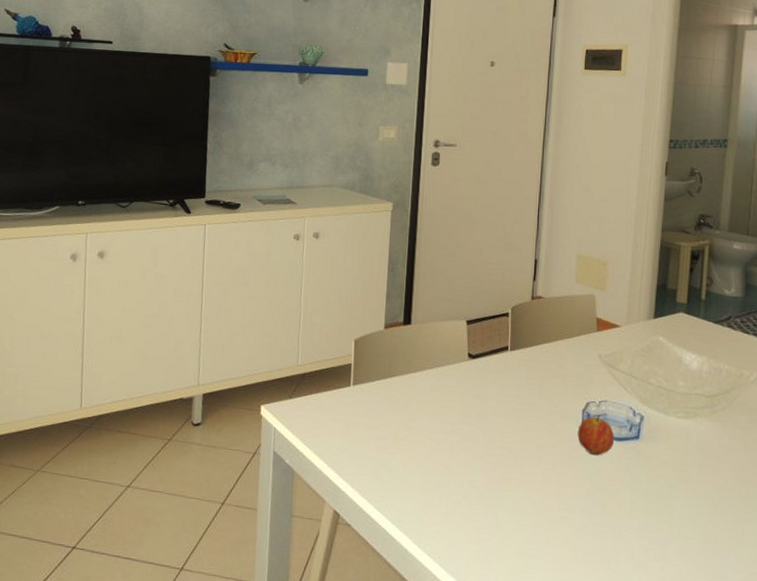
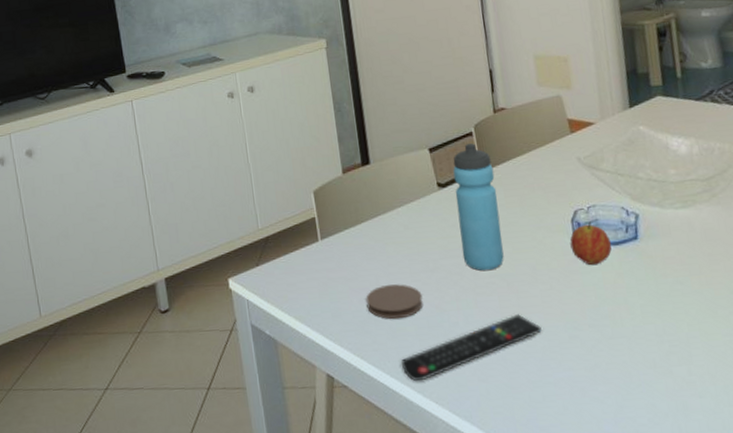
coaster: none [383,438,435,472] -> present [366,284,423,319]
remote control: none [403,487,538,533] -> present [400,314,543,382]
water bottle: none [478,323,522,443] -> present [453,143,504,271]

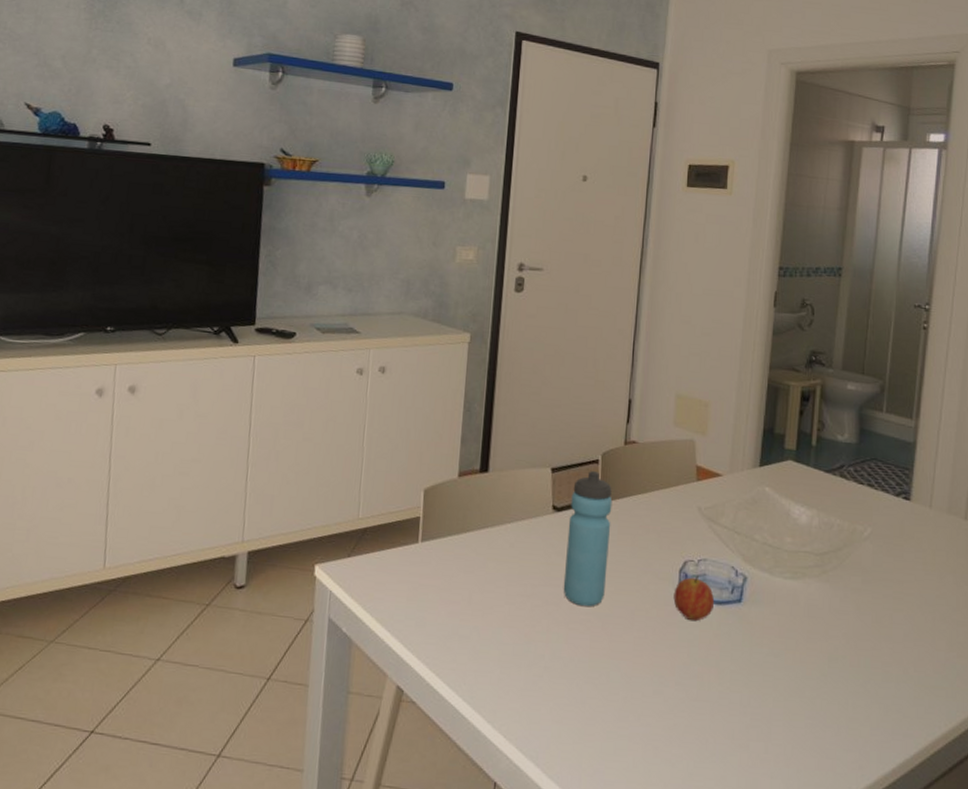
coaster: present [366,284,423,319] -> none [454,602,513,641]
remote control: present [400,314,543,382] -> none [476,657,629,711]

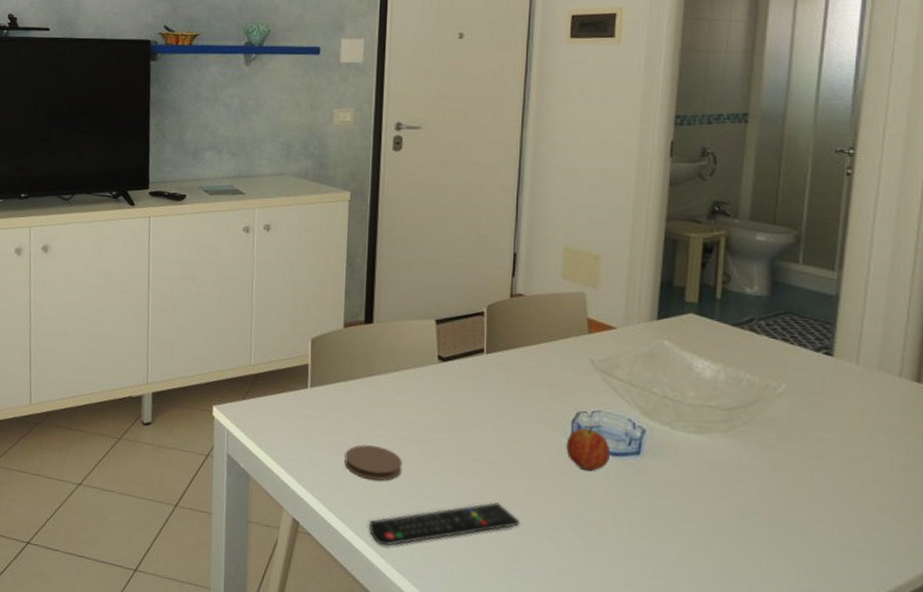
coaster: none [454,602,513,641] -> present [344,445,402,481]
remote control: none [476,657,629,711] -> present [368,502,521,546]
water bottle: present [563,471,613,607] -> none [451,323,499,454]

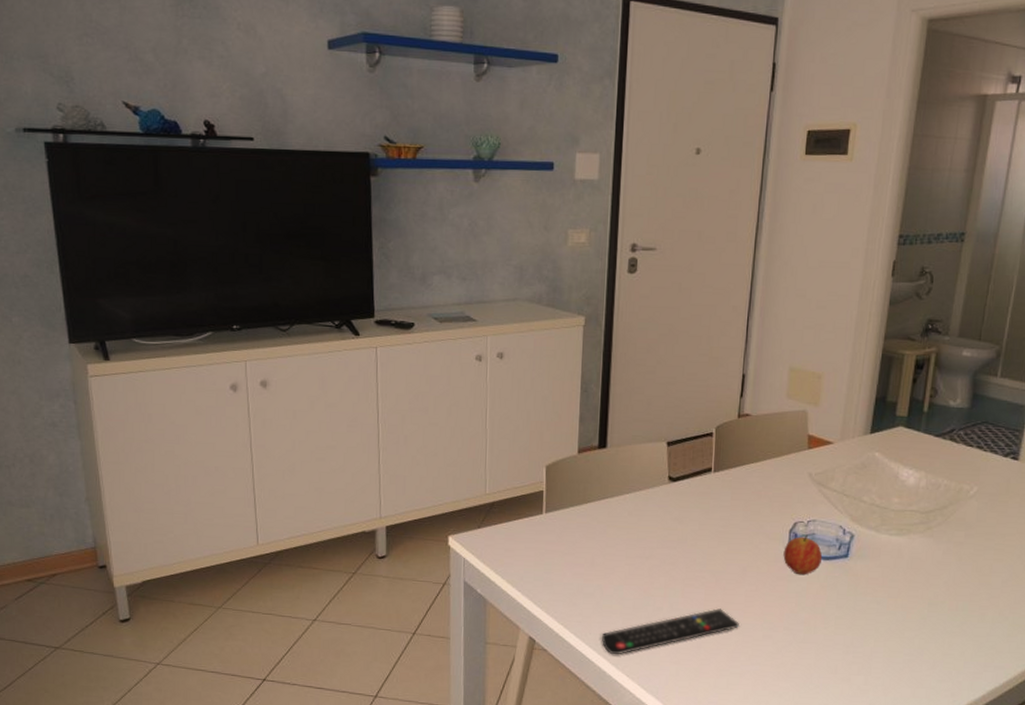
coaster: present [344,445,402,481] -> none [578,564,633,597]

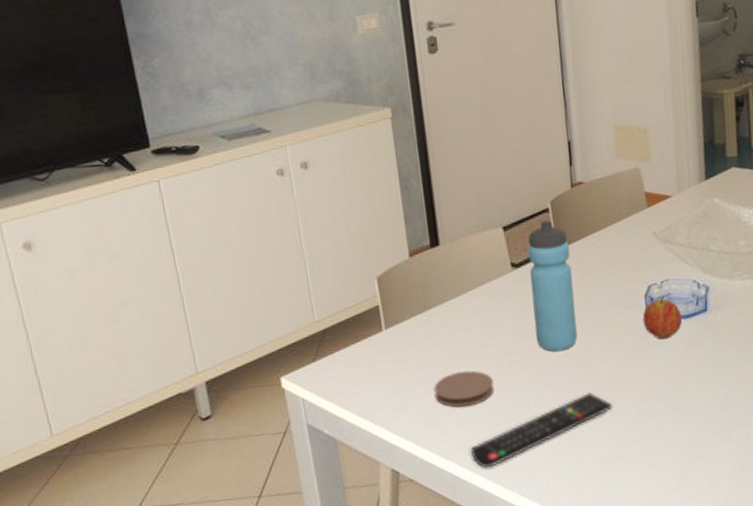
coaster: none [578,564,633,597] -> present [434,370,494,408]
water bottle: none [679,443,726,566] -> present [528,220,578,352]

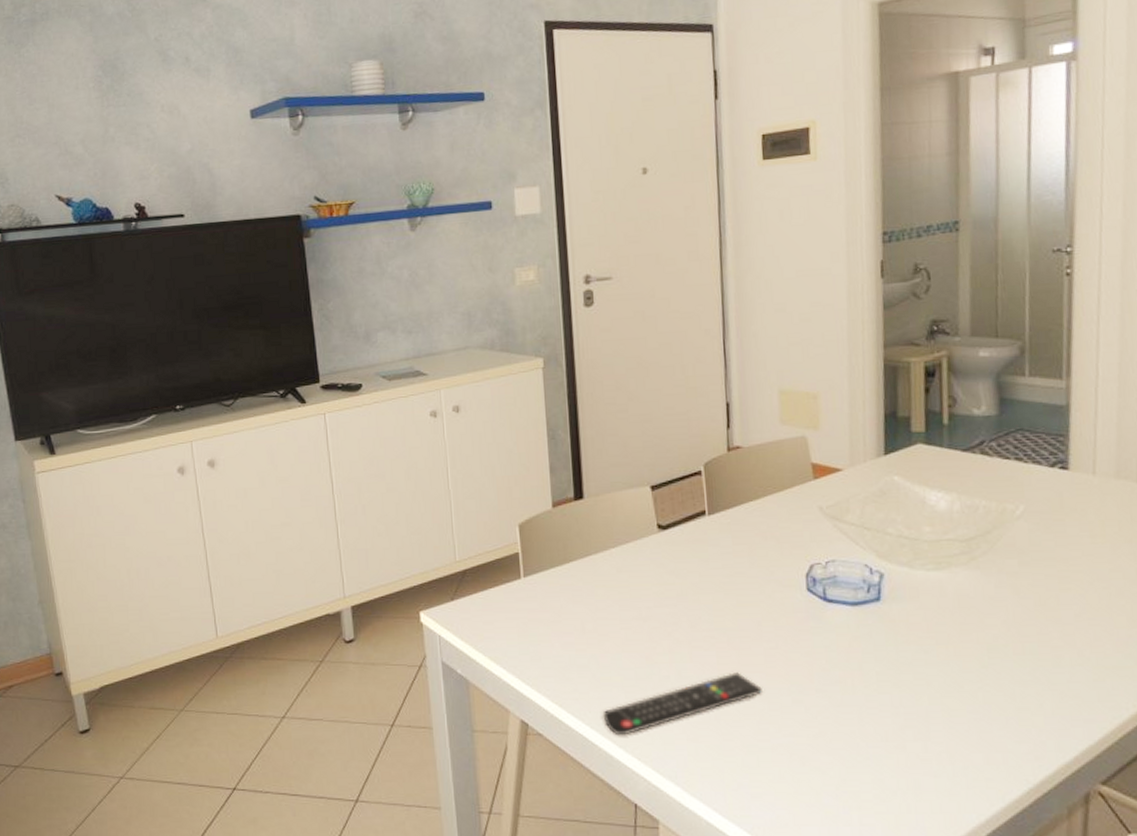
coaster: present [434,370,494,408] -> none [569,630,632,668]
water bottle: present [528,220,578,352] -> none [676,483,726,624]
fruit: present [642,296,683,340] -> none [802,577,850,626]

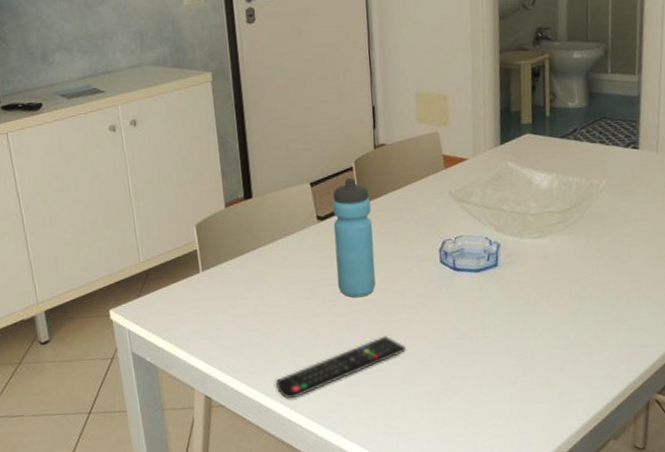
water bottle: none [676,483,726,624] -> present [332,178,376,298]

